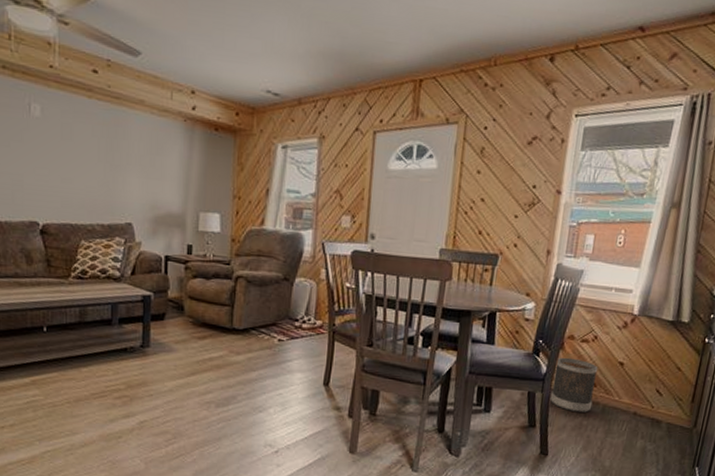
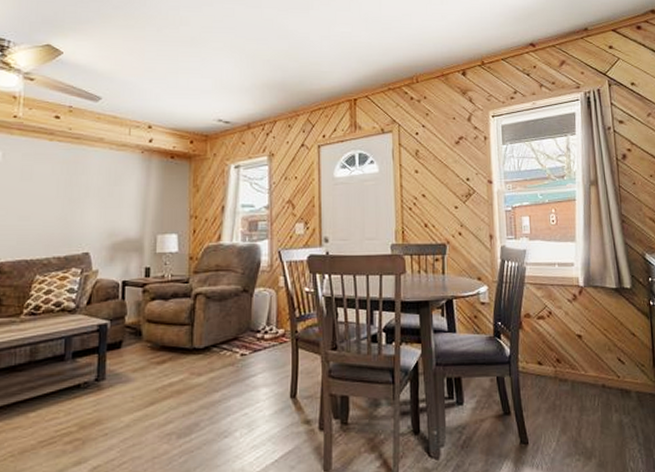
wastebasket: present [549,357,599,413] -> none [517,336,561,392]

